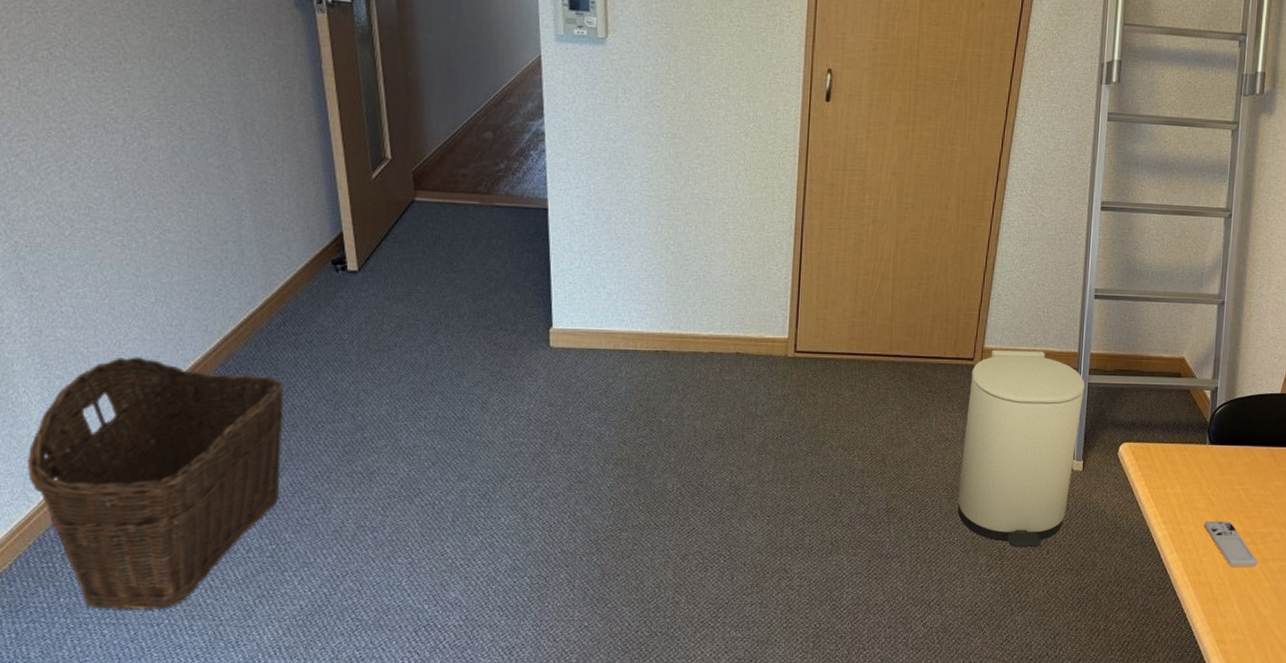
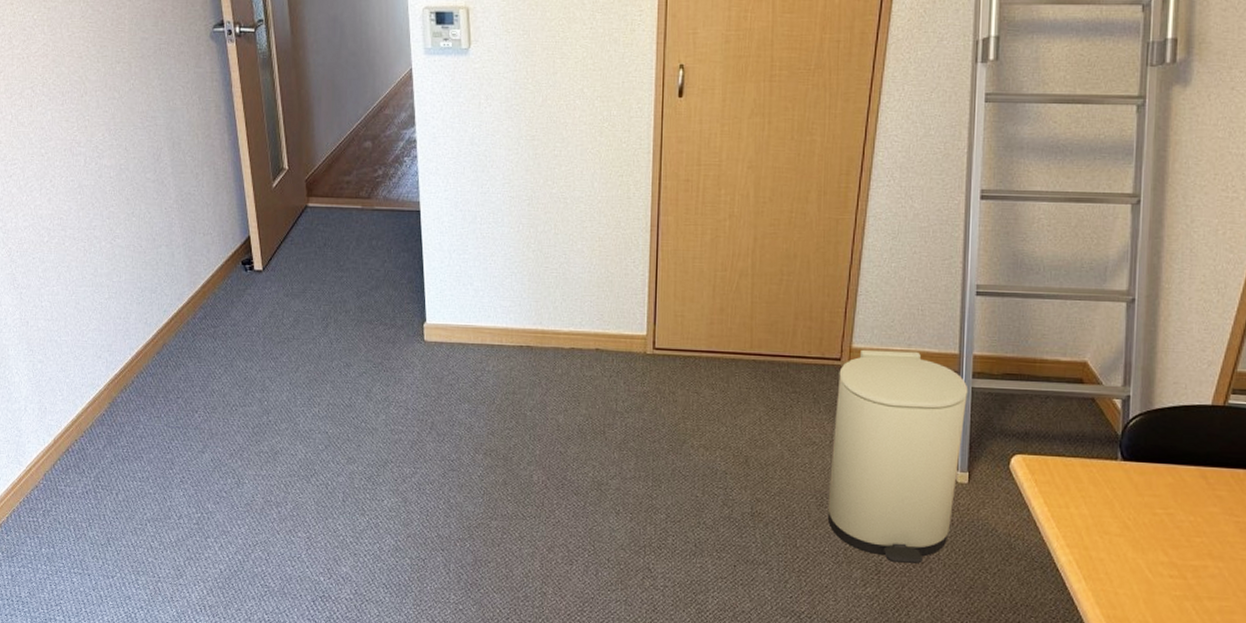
wicker basket: present [28,357,285,610] -> none [19,345,206,564]
mobile phone: present [1204,520,1257,567] -> none [1118,547,1189,605]

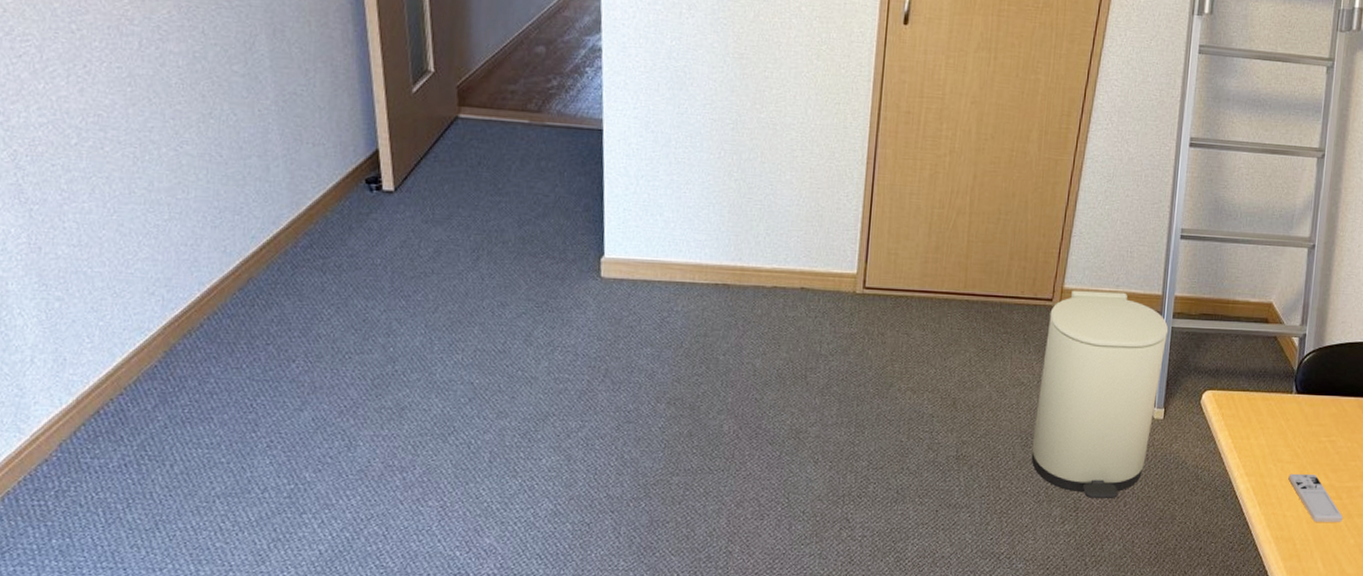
mobile phone: none [1118,547,1189,605] -> present [1288,473,1343,522]

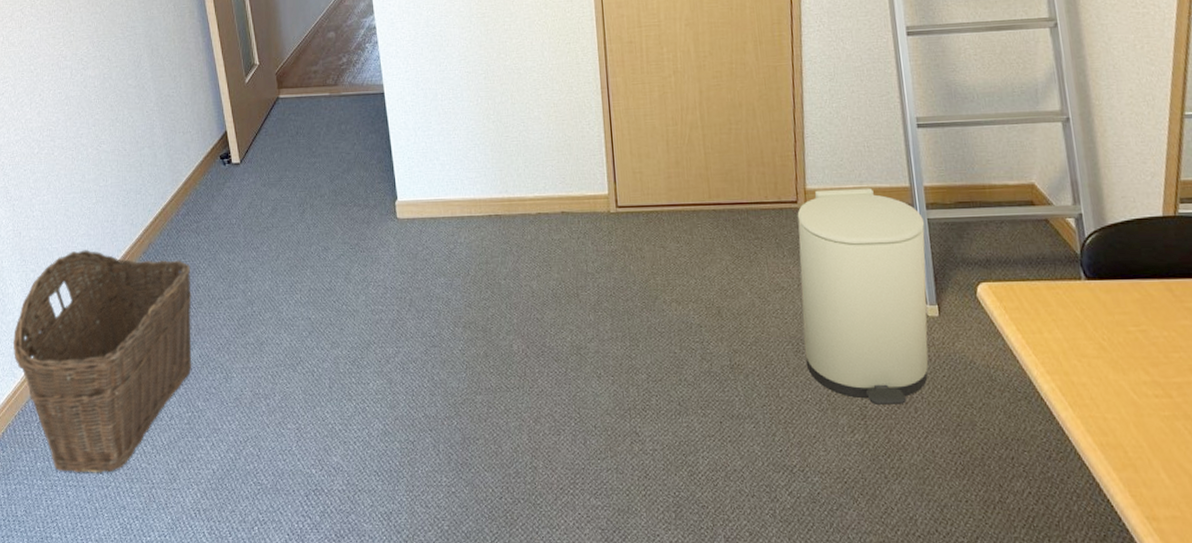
wicker basket: none [20,278,310,553] -> present [14,249,192,473]
mobile phone: present [1288,473,1343,522] -> none [1099,369,1179,425]

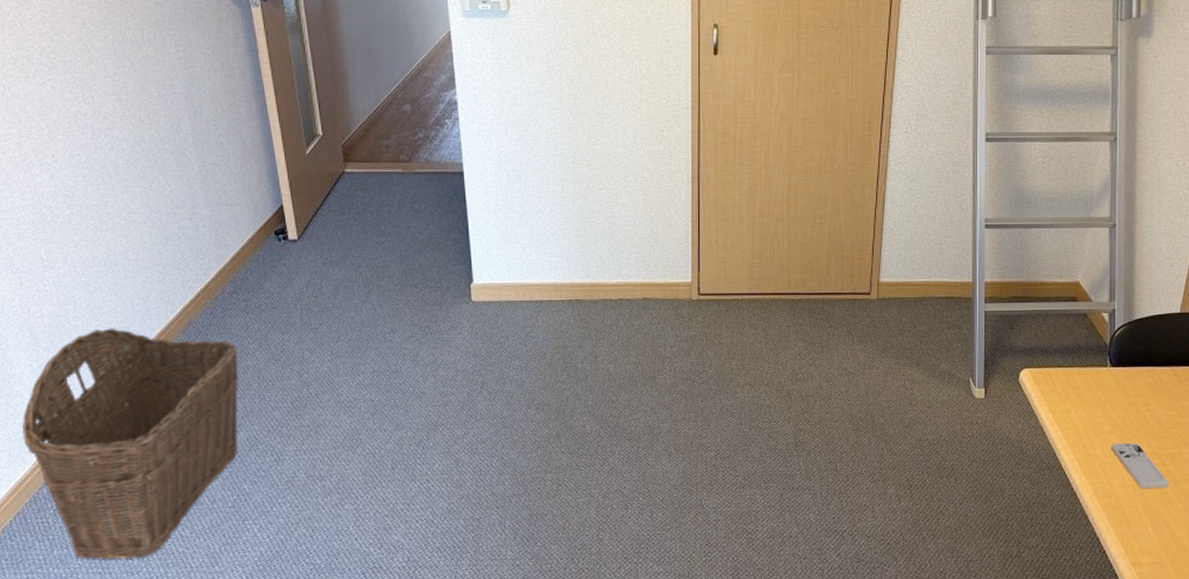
pedal bin: present [797,188,929,405] -> none [863,282,982,476]
mobile phone: none [1099,369,1179,425] -> present [1111,443,1168,489]

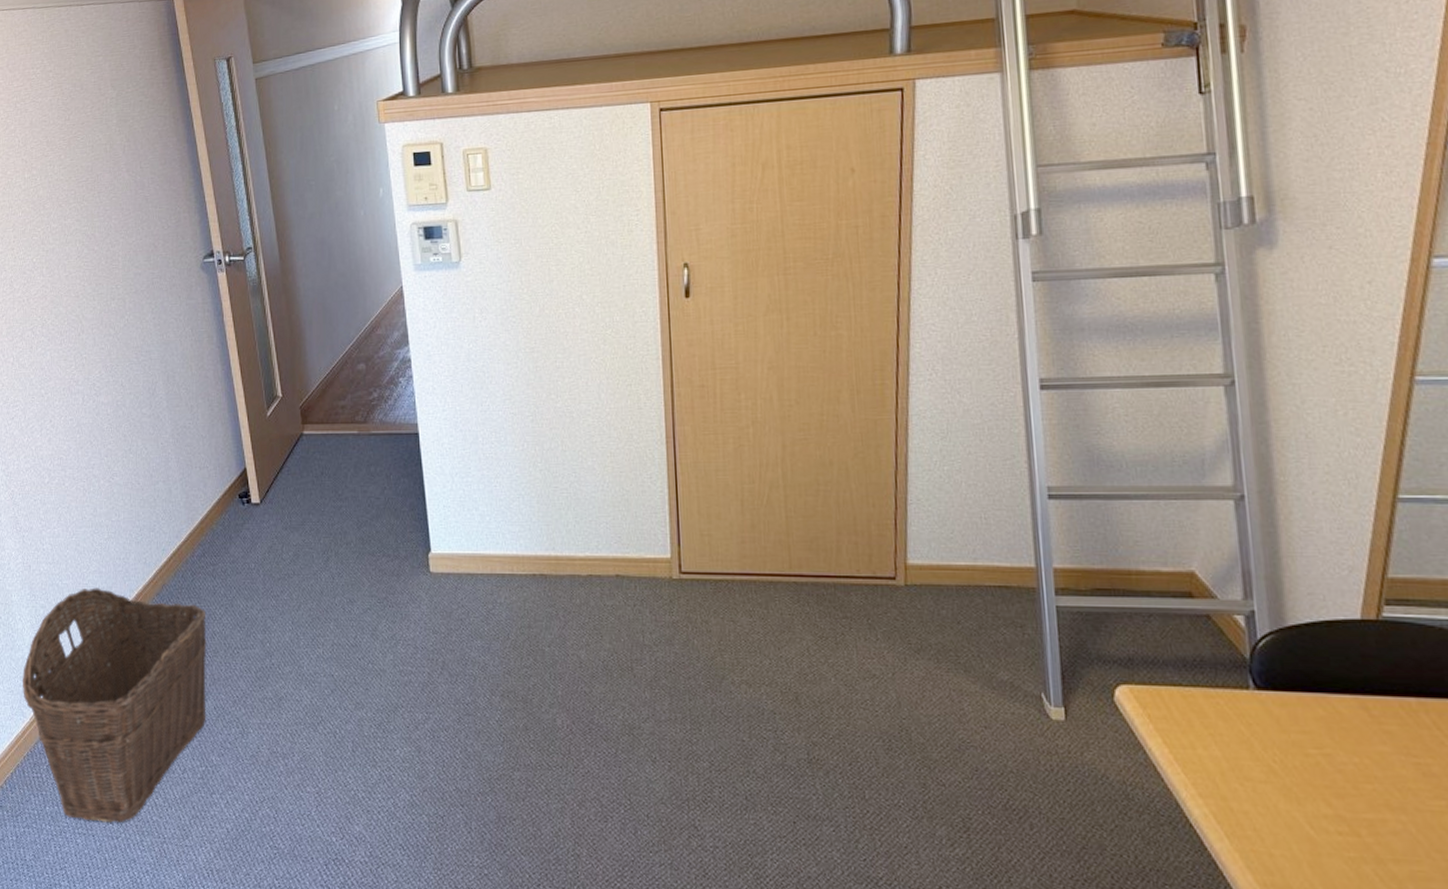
mobile phone: present [1111,443,1168,489] -> none [1266,796,1368,869]

